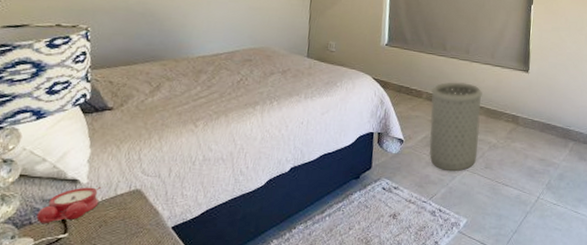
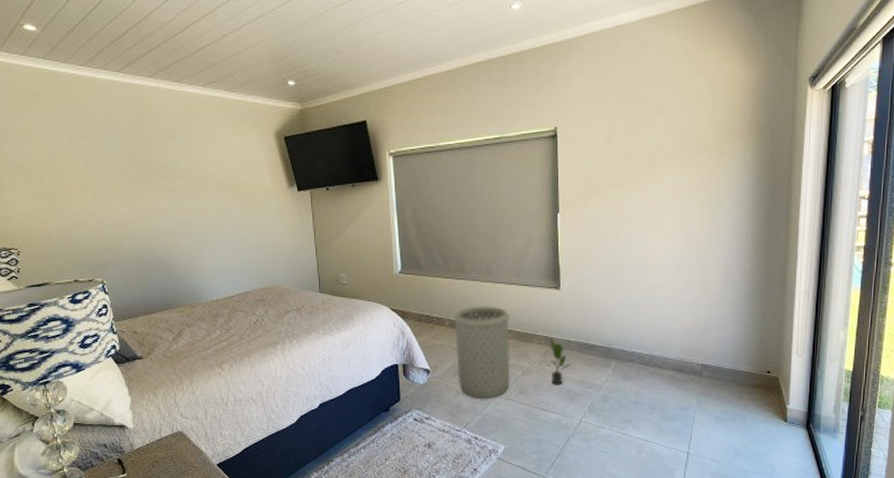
alarm clock: present [36,187,102,225] -> none [96,431,148,466]
potted plant: none [511,117,534,162] -> present [546,338,572,385]

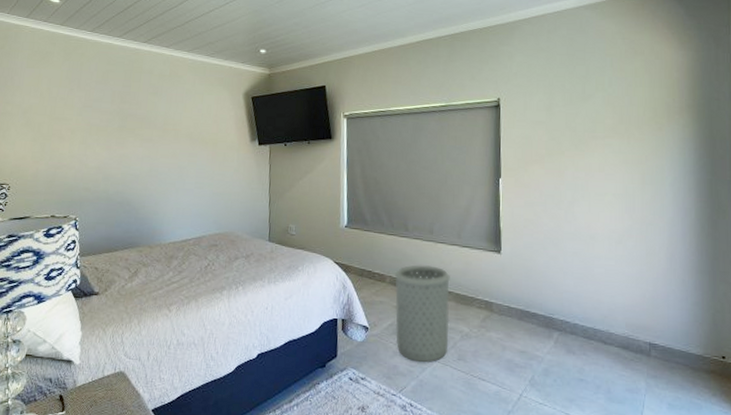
potted plant: present [546,338,572,385] -> none [485,303,512,354]

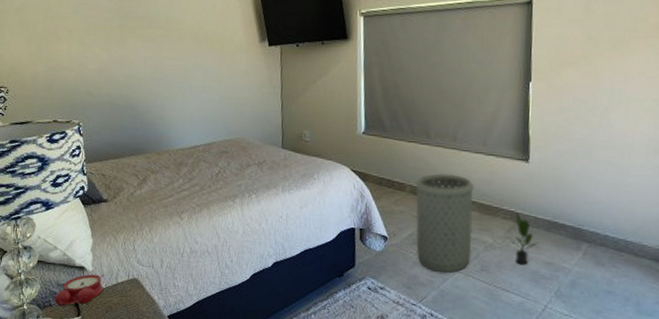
alarm clock: none [40,367,92,402] -> present [54,274,105,307]
potted plant: none [485,303,512,354] -> present [510,213,539,265]

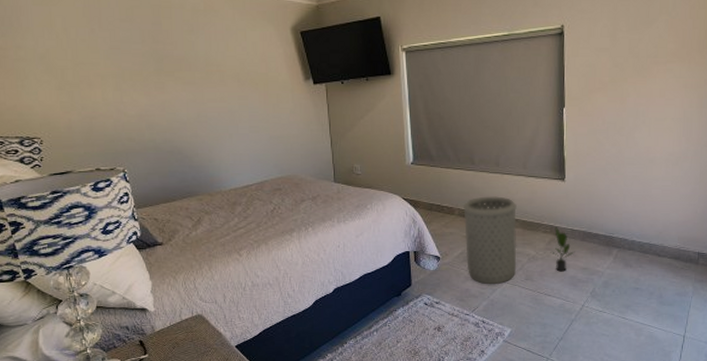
alarm clock: present [54,274,105,307] -> none [118,314,168,348]

